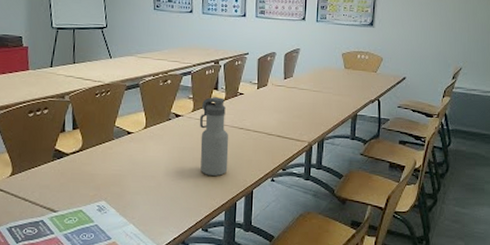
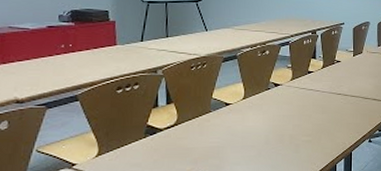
water bottle: present [199,97,229,176] -> none [298,65,328,141]

